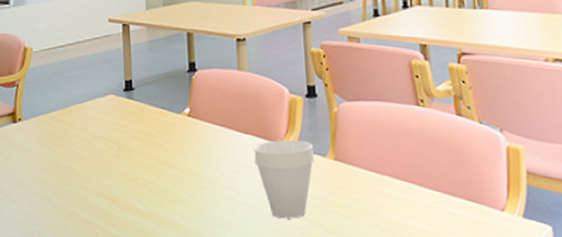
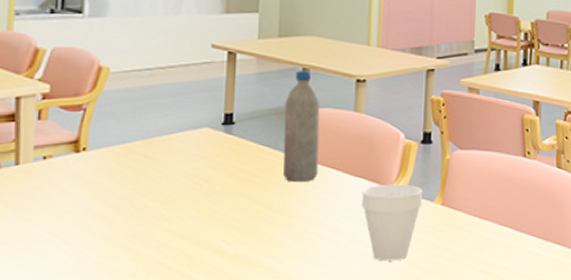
water bottle: none [174,34,211,142] -> present [283,70,320,183]

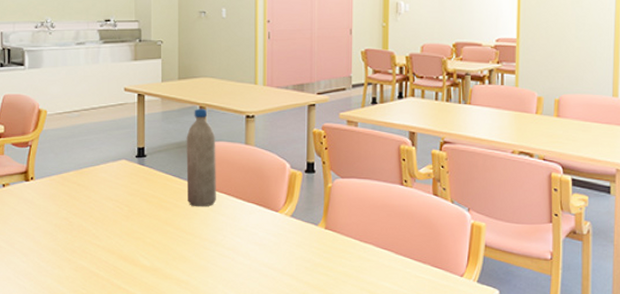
cup: present [361,184,423,261] -> none [254,209,308,278]

